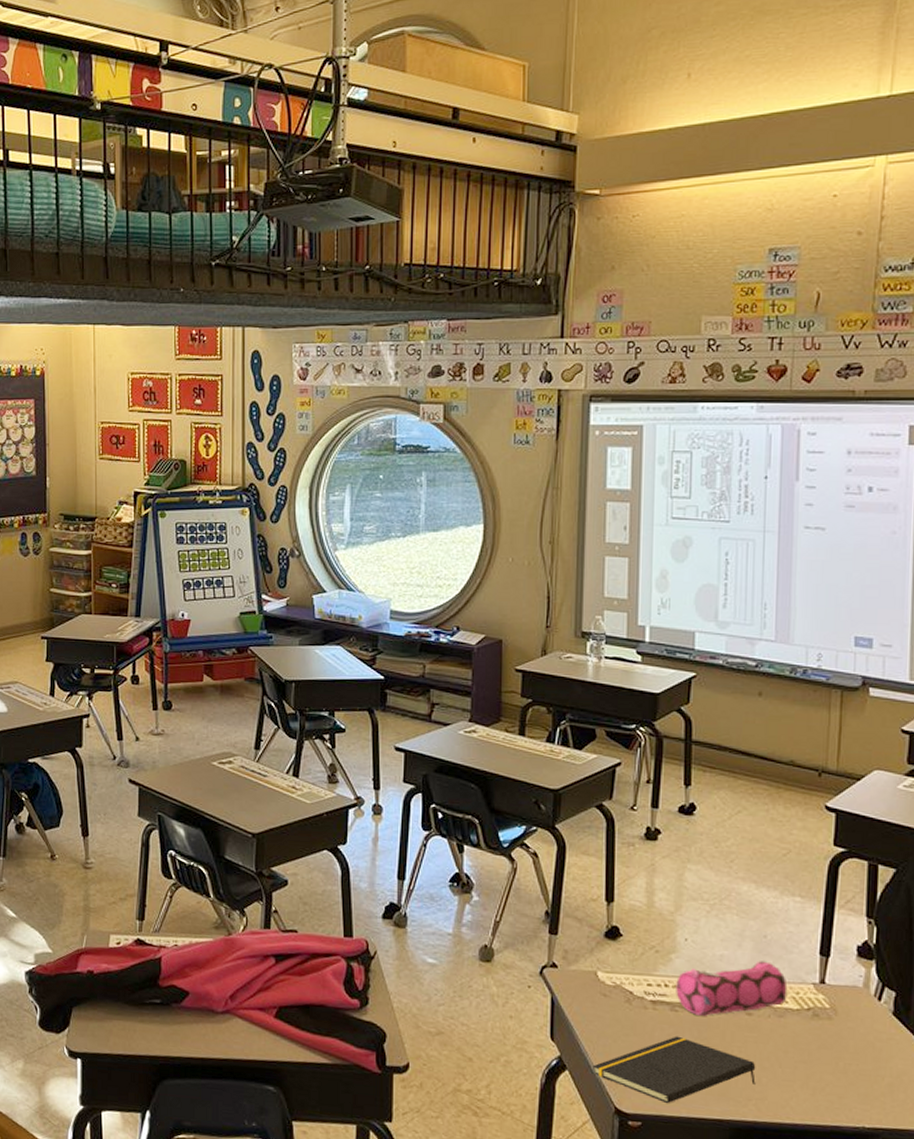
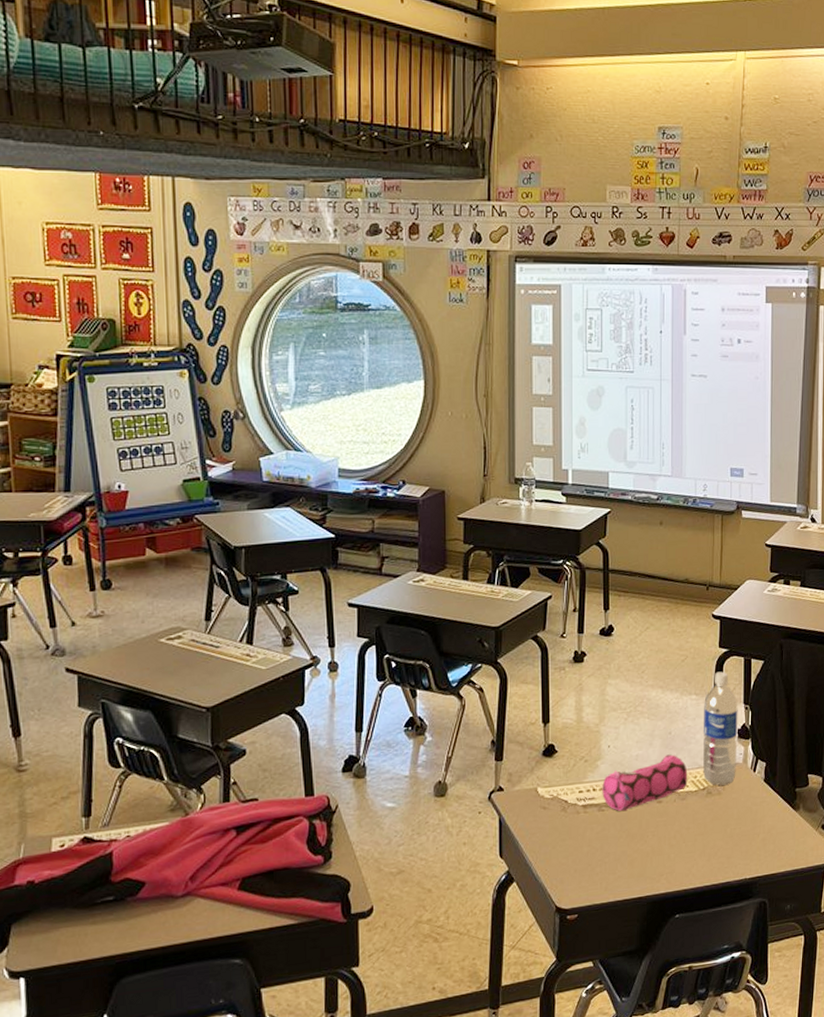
notepad: present [593,1036,756,1104] -> none [536,832,666,894]
water bottle: none [808,873,859,1011] -> present [703,671,738,786]

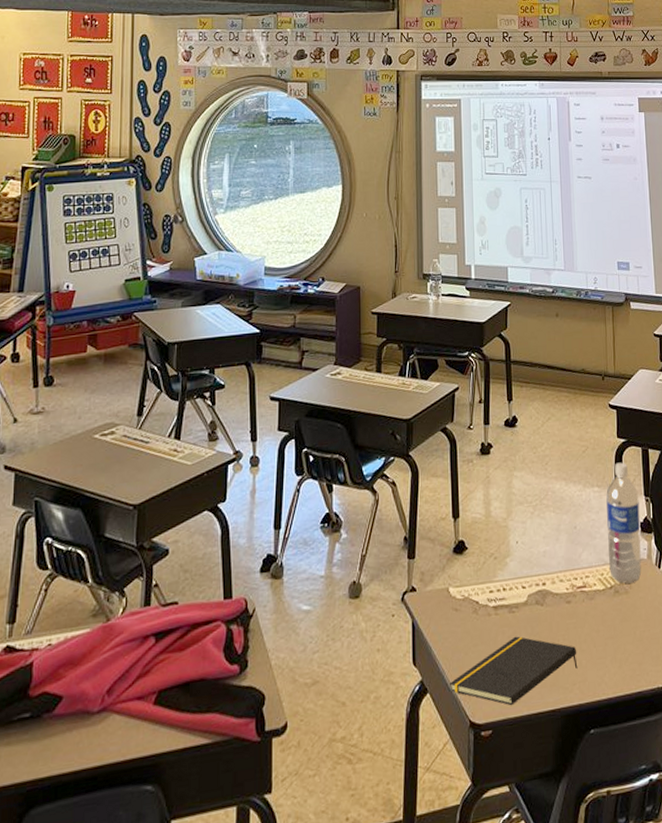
notepad: none [536,832,666,894] -> present [450,636,578,706]
pencil case: present [602,754,688,812] -> none [512,550,595,614]

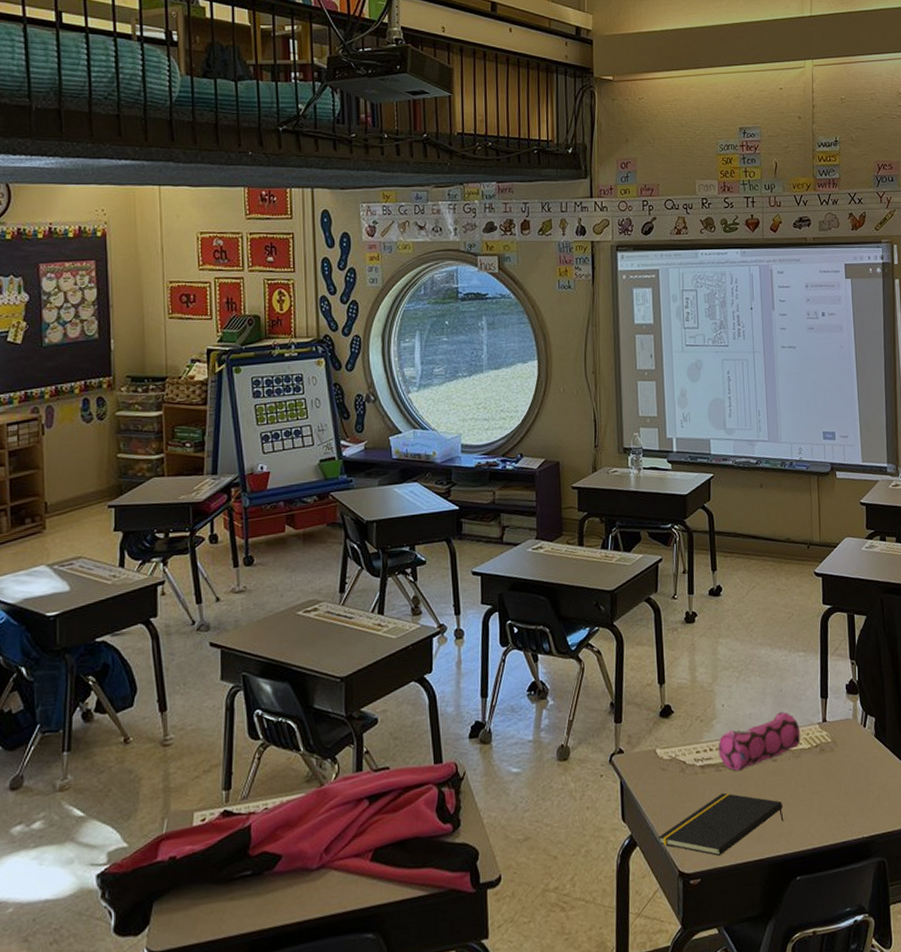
pencil case: none [512,550,595,614] -> present [718,711,801,772]
water bottle: present [606,462,642,584] -> none [812,627,847,743]

